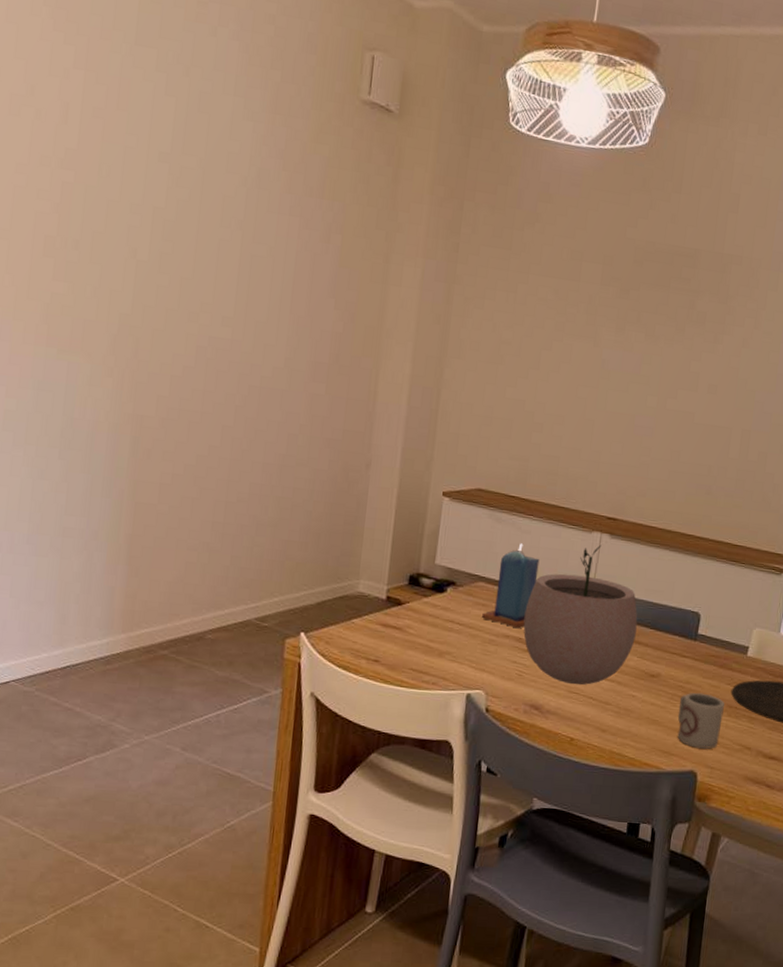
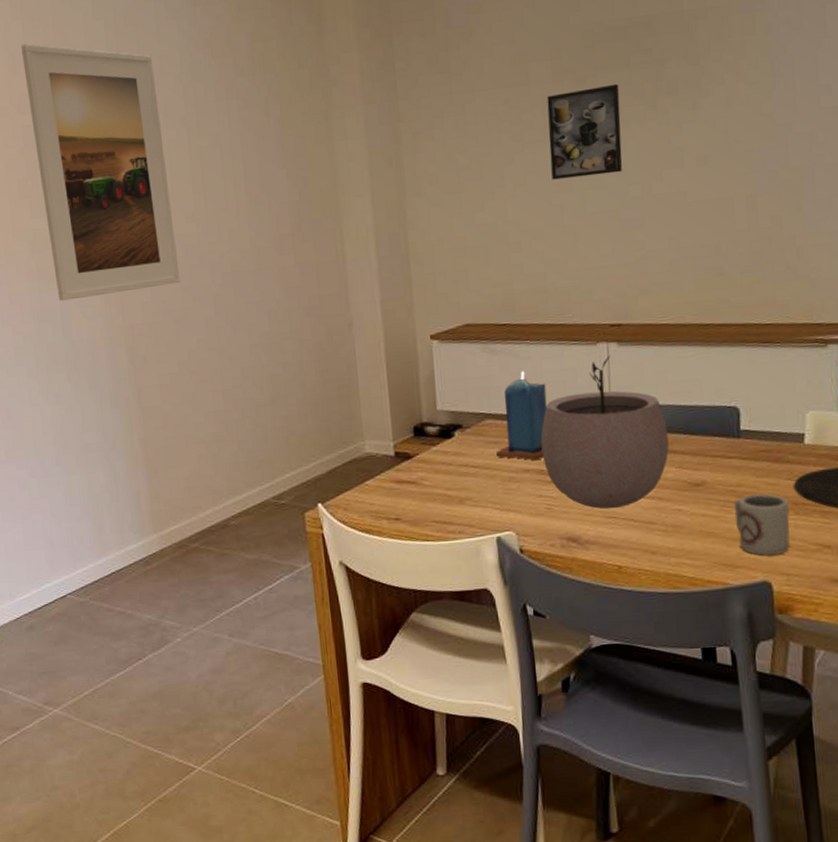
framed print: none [65,97,220,385] -> present [20,44,181,301]
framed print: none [582,296,656,382] -> present [547,83,623,180]

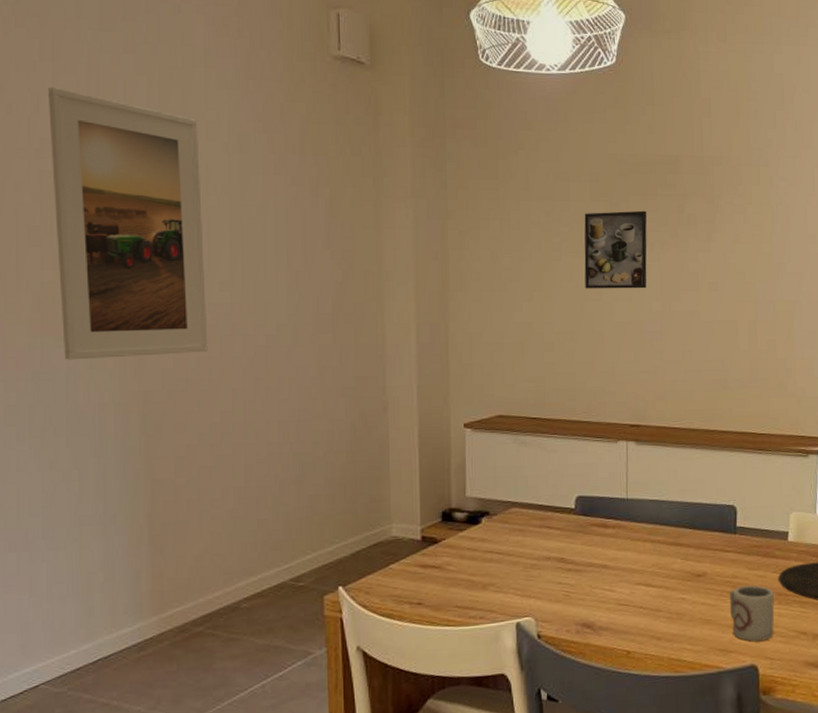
candle: present [496,371,548,461] -> none [520,463,570,549]
plant pot: present [540,355,669,509] -> none [562,453,676,597]

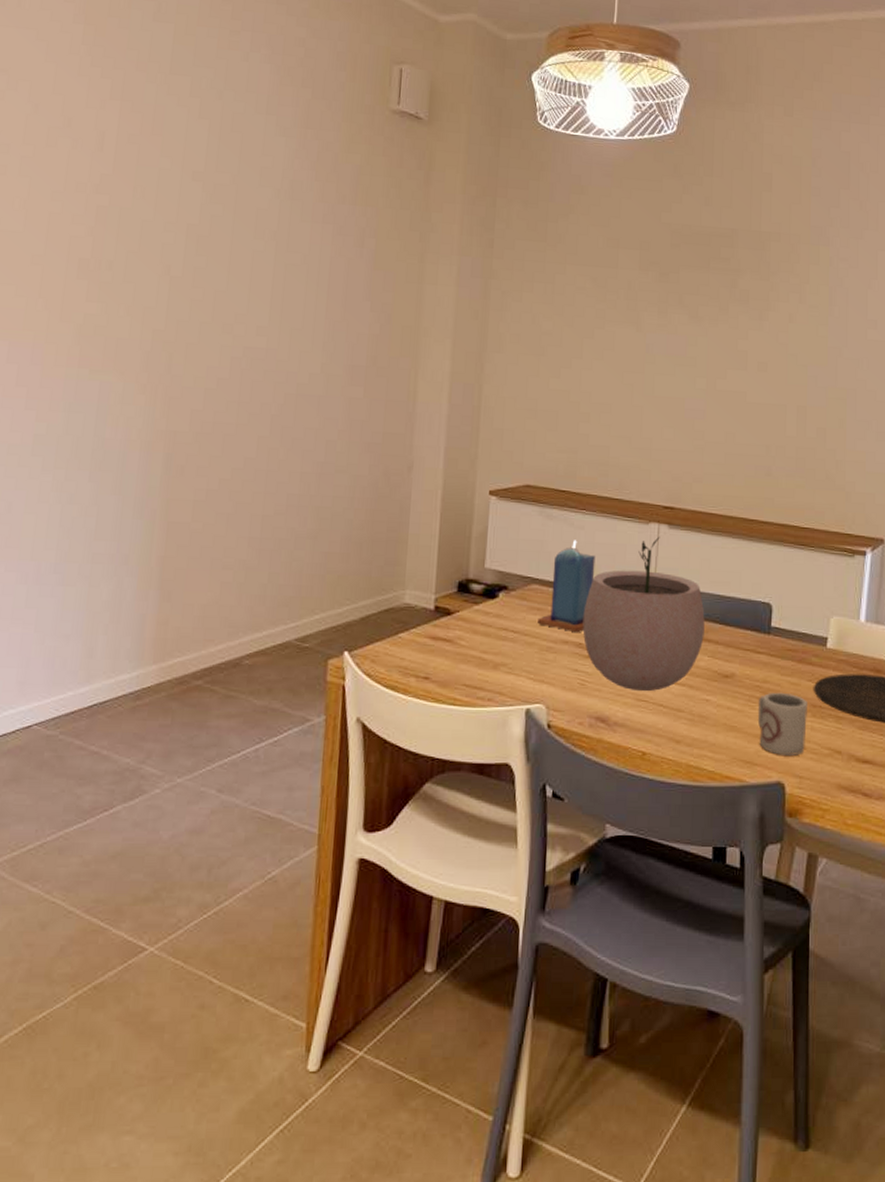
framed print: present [47,87,208,360] -> none [97,125,253,396]
candle: none [520,463,570,549] -> present [538,540,595,633]
plant pot: none [562,453,676,597] -> present [582,536,705,692]
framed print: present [584,210,647,289] -> none [627,281,697,364]

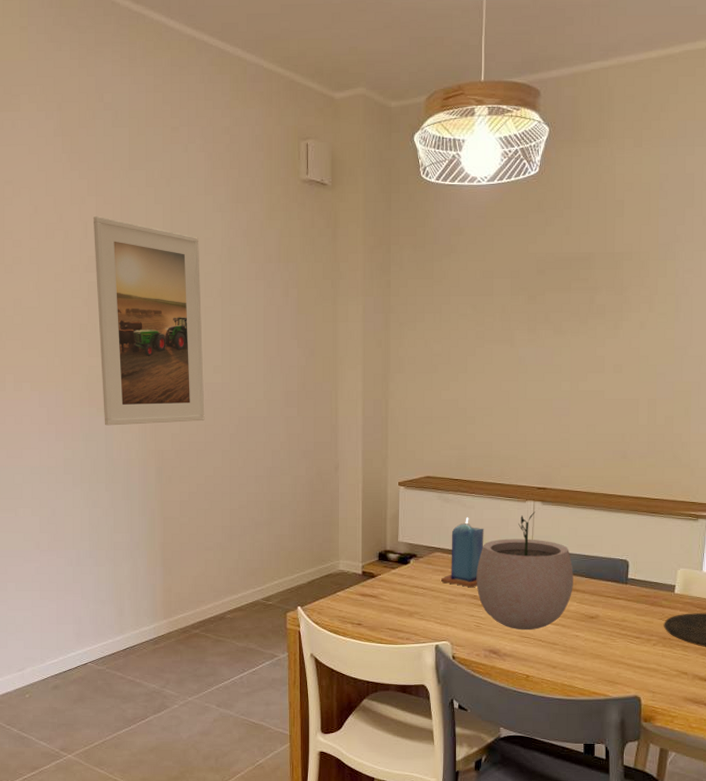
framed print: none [97,125,253,396] -> present [93,216,205,426]
cup: present [757,692,807,757] -> none [618,628,659,677]

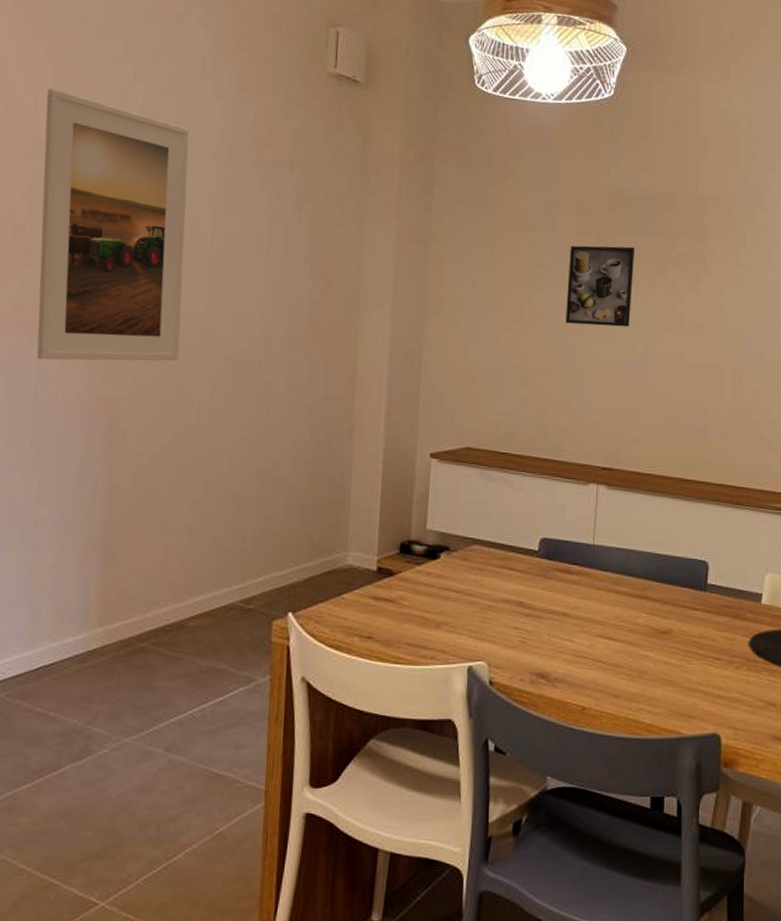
candle: present [441,517,484,588] -> none [479,501,535,592]
plant pot: present [476,511,573,631] -> none [523,496,643,649]
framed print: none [503,302,560,371] -> present [566,245,634,328]

